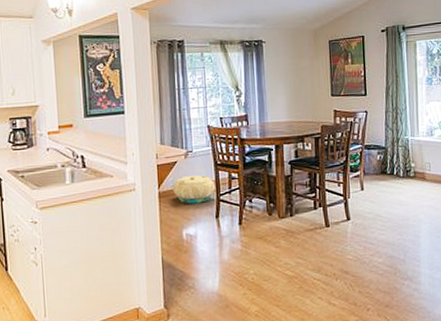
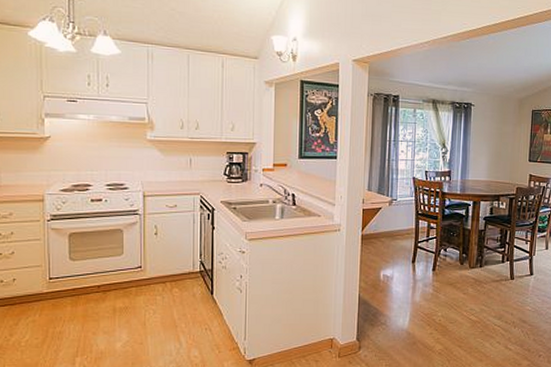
basket: present [172,175,215,204] -> none [374,221,414,248]

